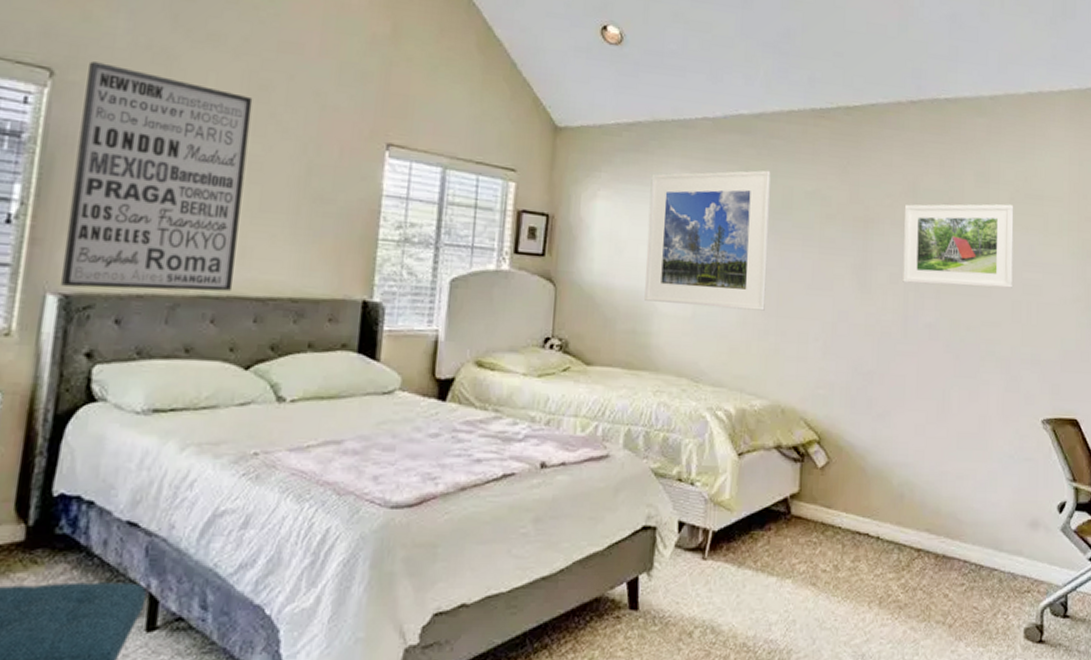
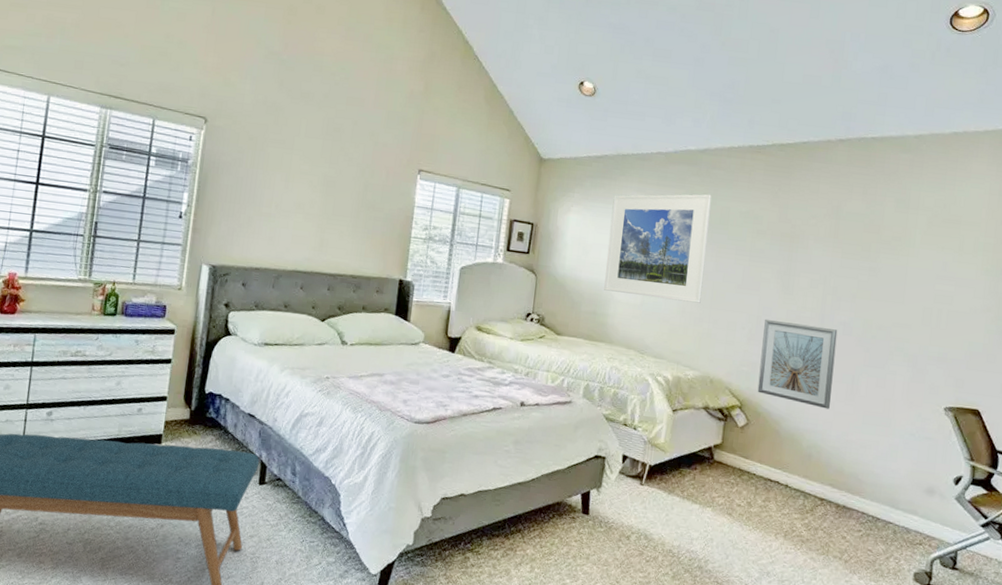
wall art: present [60,61,253,292] -> none [210,112,330,269]
picture frame: none [837,325,923,435] -> present [757,318,838,409]
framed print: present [903,204,1014,288] -> none [822,224,931,297]

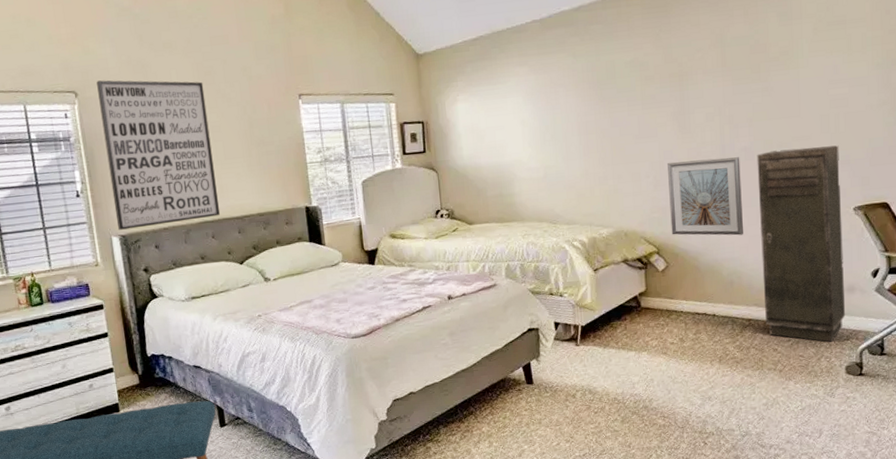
wall art: none [210,112,330,269] -> present [96,80,220,230]
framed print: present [604,194,712,303] -> none [497,51,602,171]
storage cabinet: none [838,331,938,543] -> present [757,145,846,342]

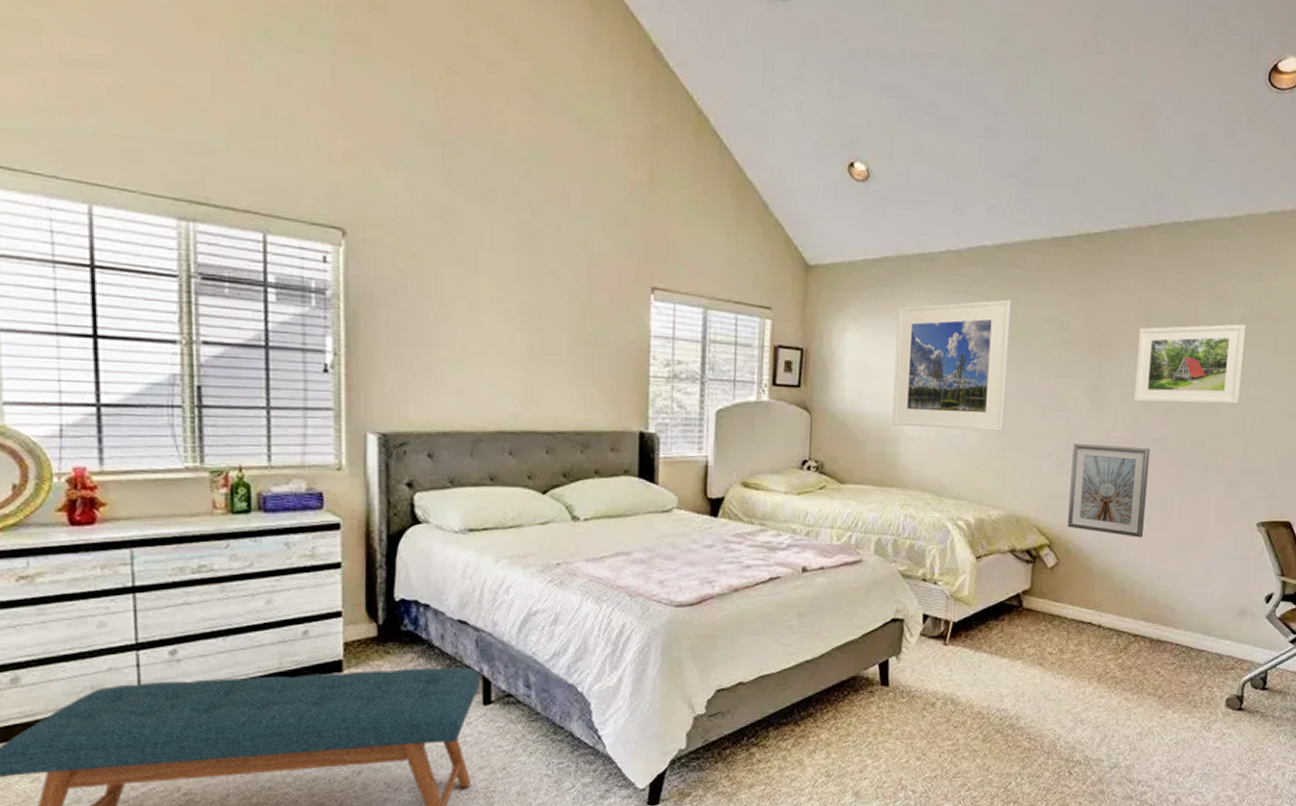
wall art: present [96,80,220,230] -> none [377,220,527,427]
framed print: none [497,51,602,171] -> present [892,299,1011,431]
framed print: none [714,34,820,119] -> present [1134,324,1247,405]
storage cabinet: present [757,145,846,342] -> none [1152,447,1252,670]

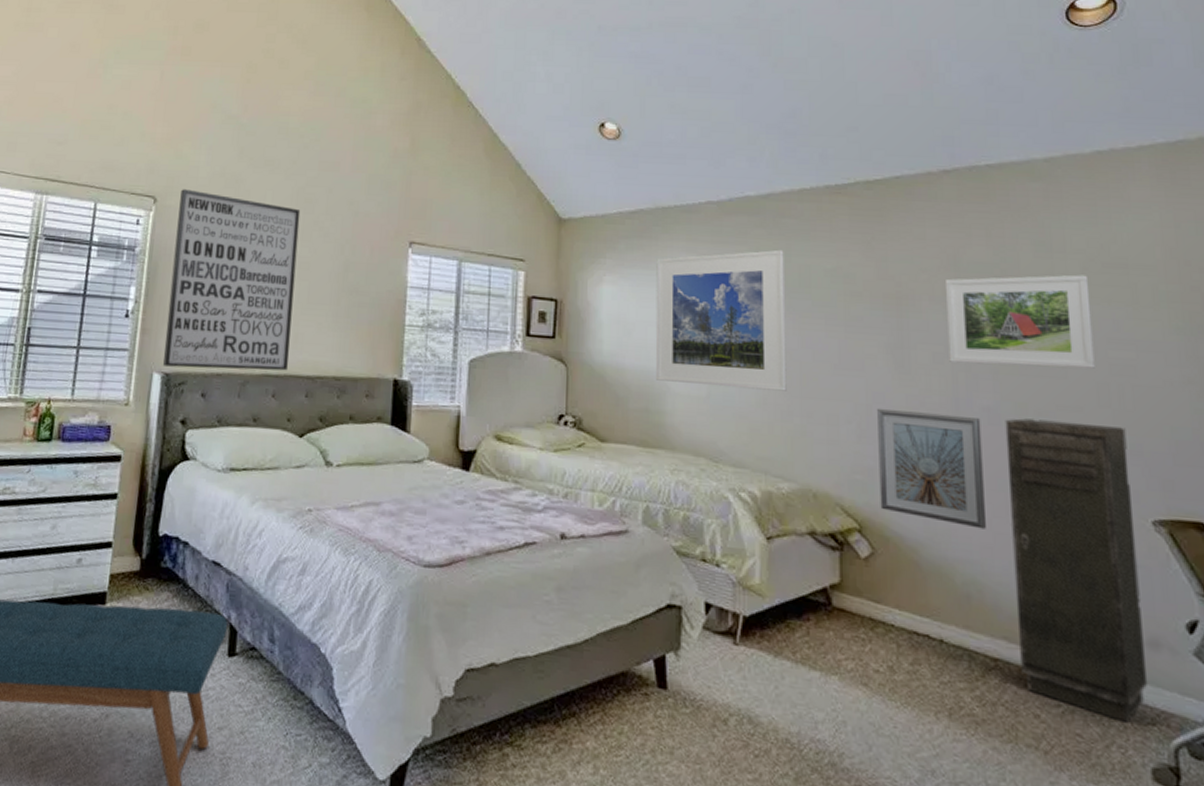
wall art: none [377,220,527,427] -> present [163,189,301,371]
storage cabinet: none [1152,447,1252,670] -> present [1005,418,1148,723]

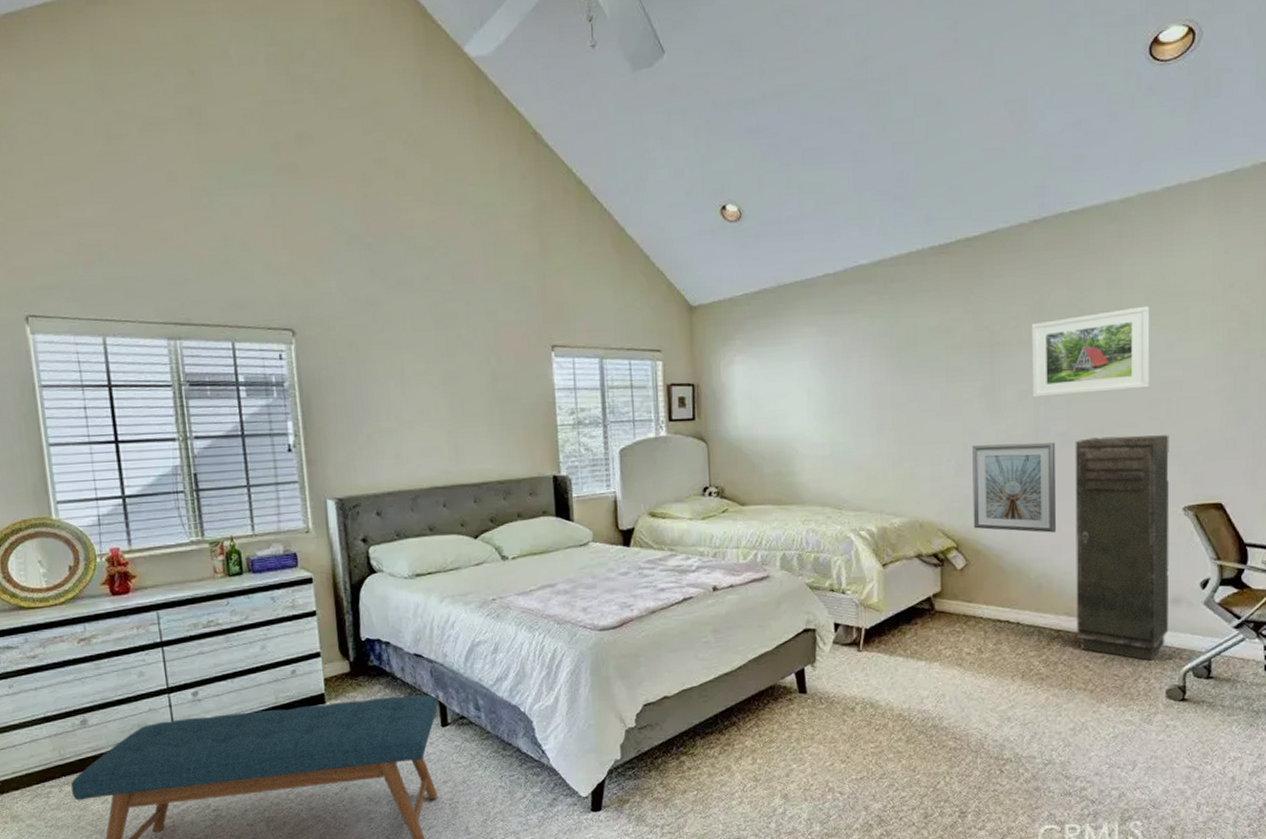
wall art: present [163,189,301,371] -> none [318,318,453,492]
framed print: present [655,249,787,391] -> none [781,313,897,446]

